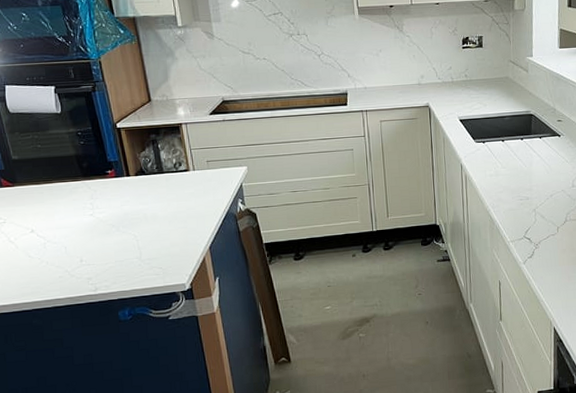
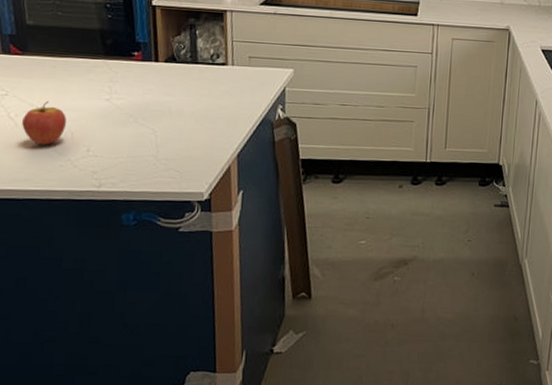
fruit: none [21,223,59,262] -> present [22,101,66,145]

